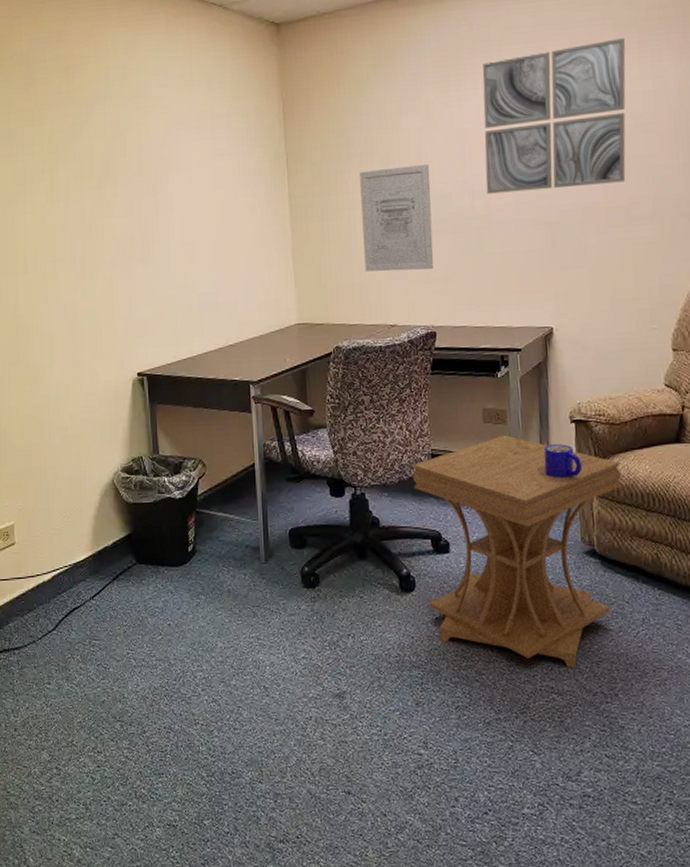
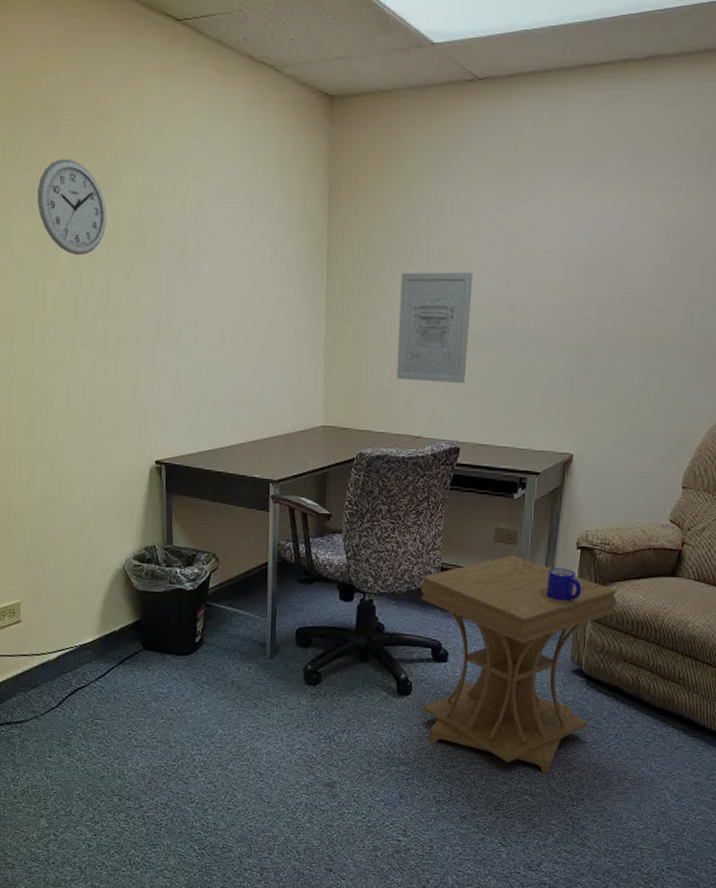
wall clock: none [16,107,79,190] -> present [37,159,106,256]
wall art: present [482,38,626,194] -> none [527,160,687,314]

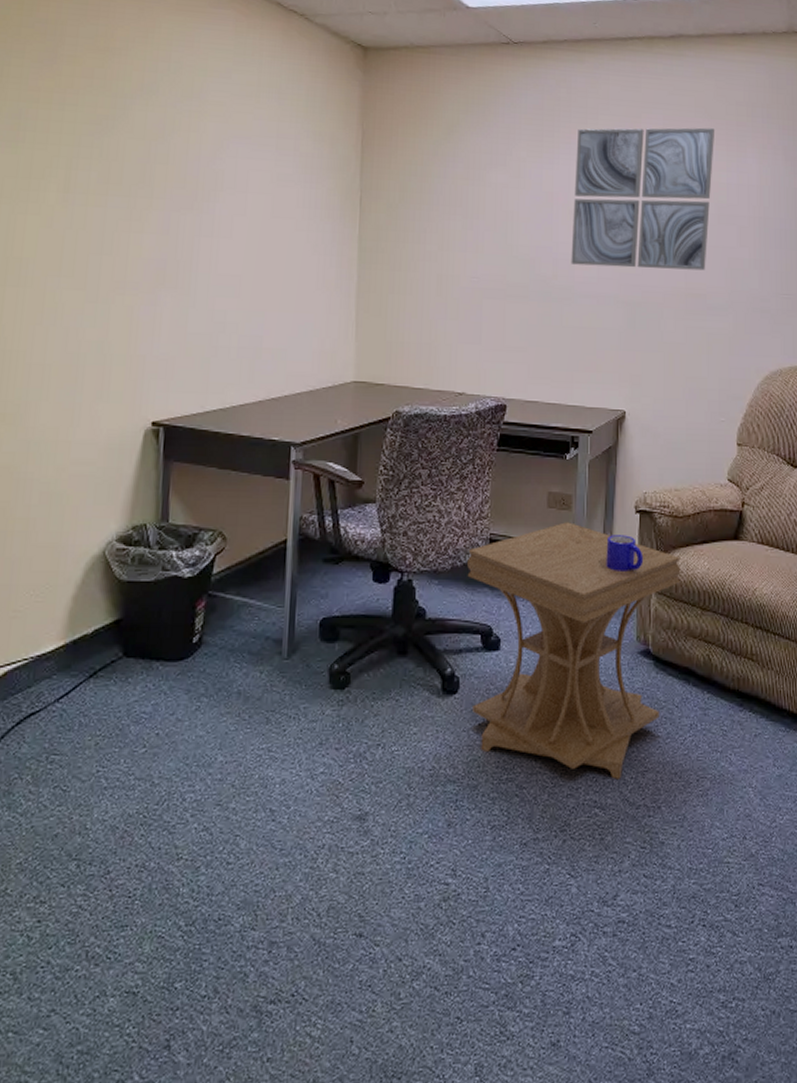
wall clock: present [37,159,106,256] -> none [24,89,108,191]
wall art: present [396,272,473,384] -> none [436,222,515,337]
wall art: none [527,160,687,314] -> present [571,127,715,271]

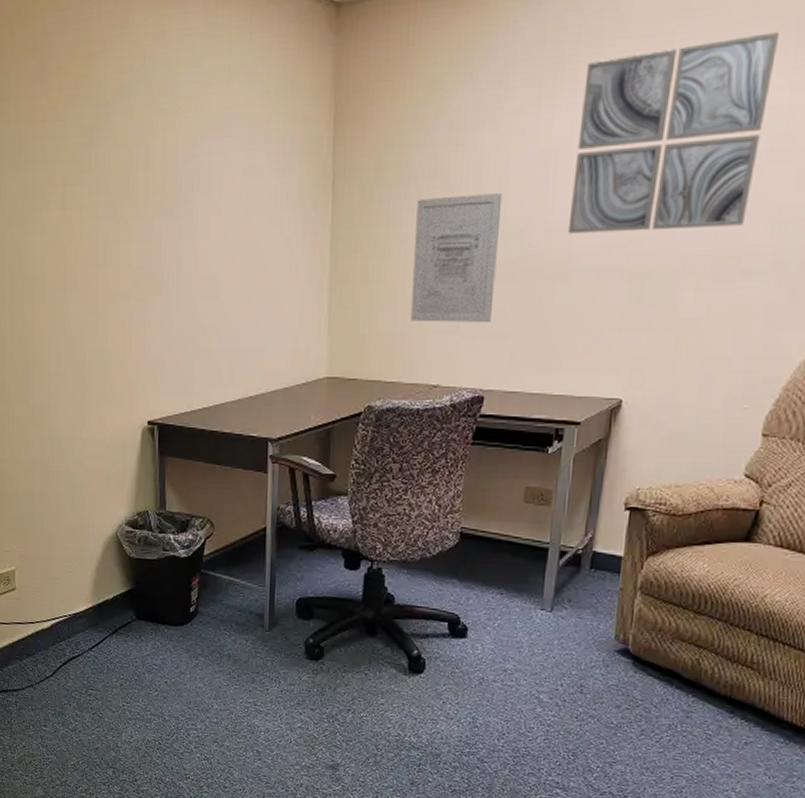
wall art: none [436,222,515,337] -> present [411,193,503,323]
side table: present [467,522,681,779] -> none [436,518,675,766]
mug: present [606,535,644,571] -> none [586,532,631,570]

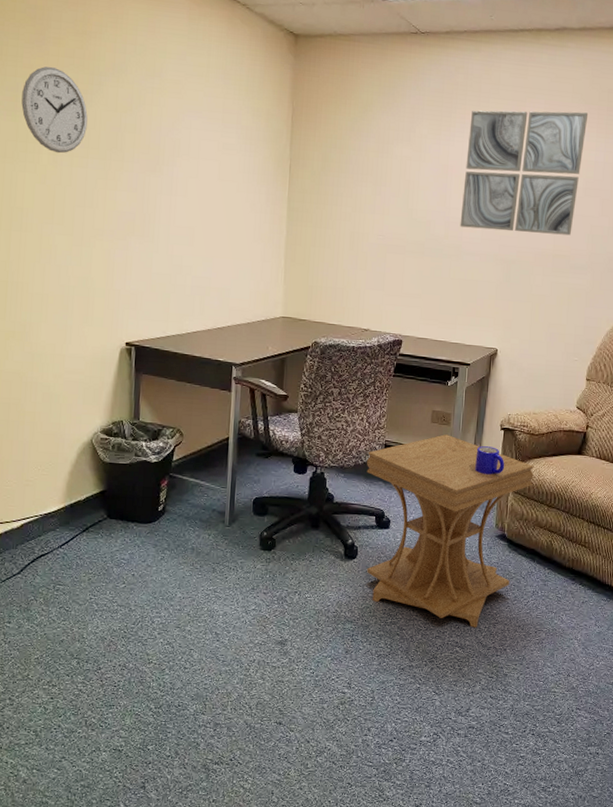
wall clock: none [26,105,96,207] -> present [21,66,88,154]
wall art: present [411,193,503,323] -> none [348,188,415,286]
side table: none [436,518,675,766] -> present [366,434,534,628]
mug: none [586,532,631,570] -> present [475,446,505,475]

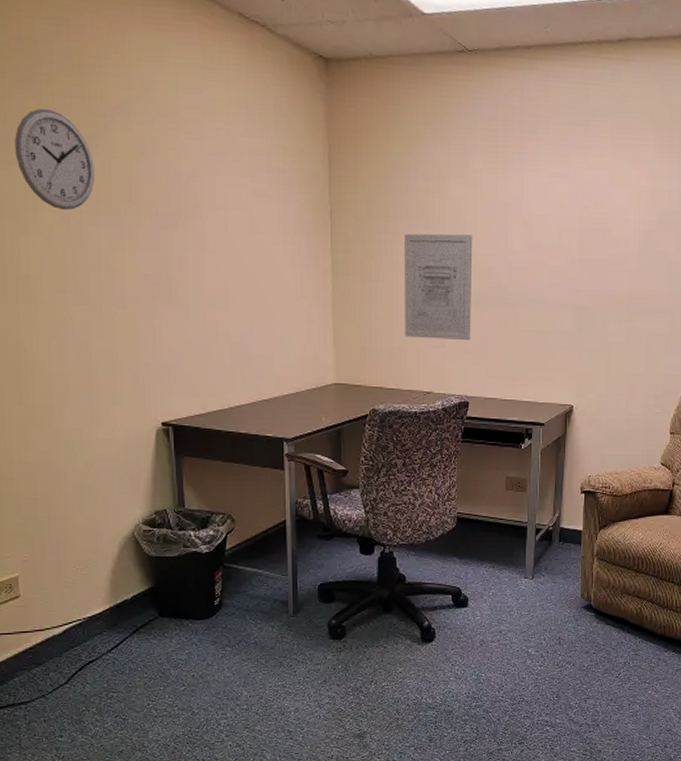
wall art: none [348,188,415,286] -> present [404,233,473,341]
side table: present [366,434,534,628] -> none [439,502,619,705]
wall art: present [460,110,589,236] -> none [524,135,659,275]
mug: present [475,446,505,475] -> none [556,512,588,542]

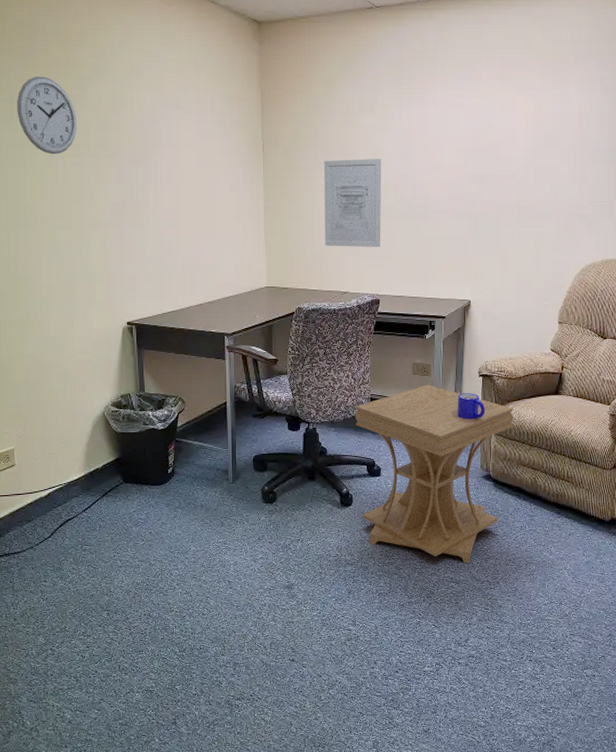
side table: none [439,502,619,705] -> present [355,385,514,564]
mug: none [556,512,588,542] -> present [457,393,486,419]

